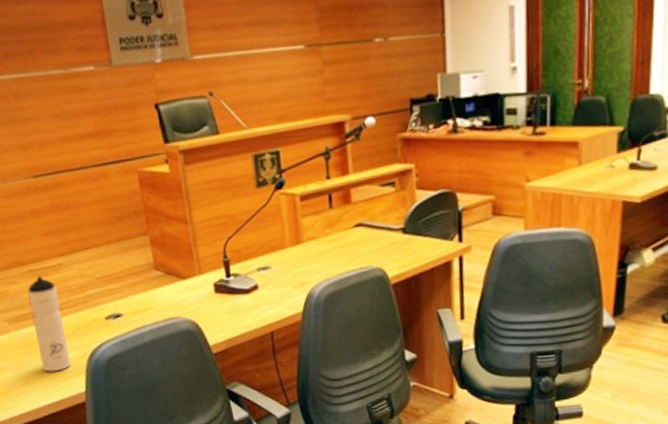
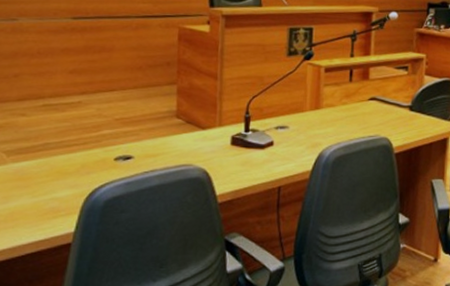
water bottle: present [27,275,71,372] -> none [32,111,70,209]

